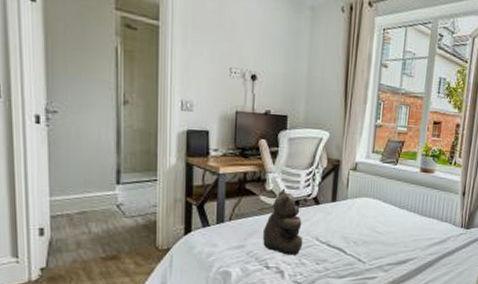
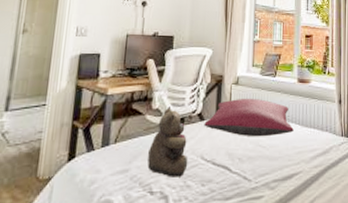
pillow: none [319,184,412,224] -> present [204,98,294,137]

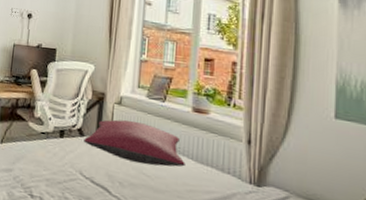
teddy bear: present [147,108,188,177] -> none [29,118,67,188]

